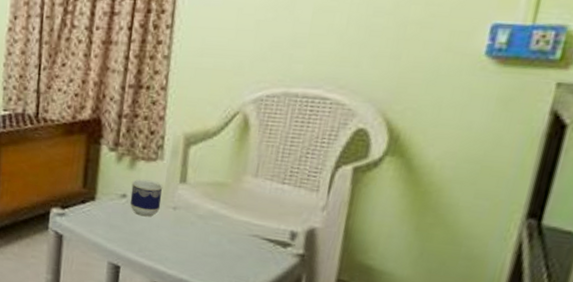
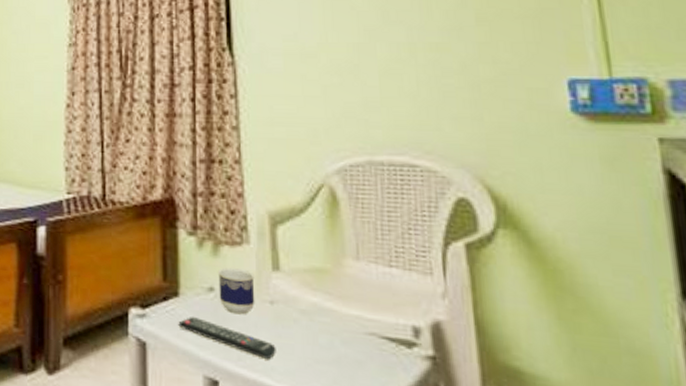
remote control: none [92,216,173,252] -> present [178,316,276,360]

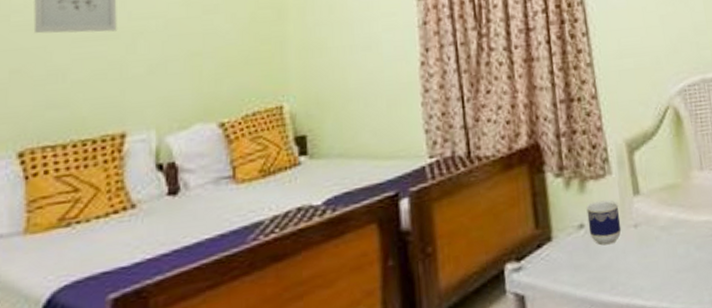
remote control: present [178,316,276,360] -> none [553,256,644,282]

